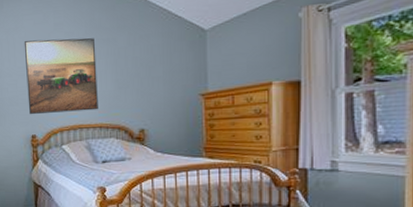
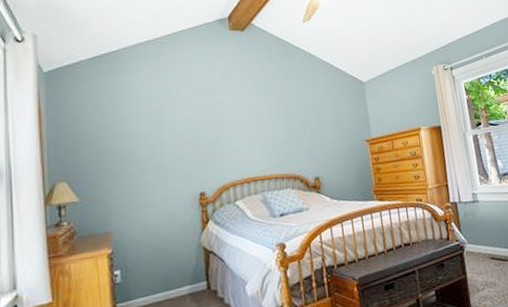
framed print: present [24,38,98,115] -> none [188,87,272,170]

